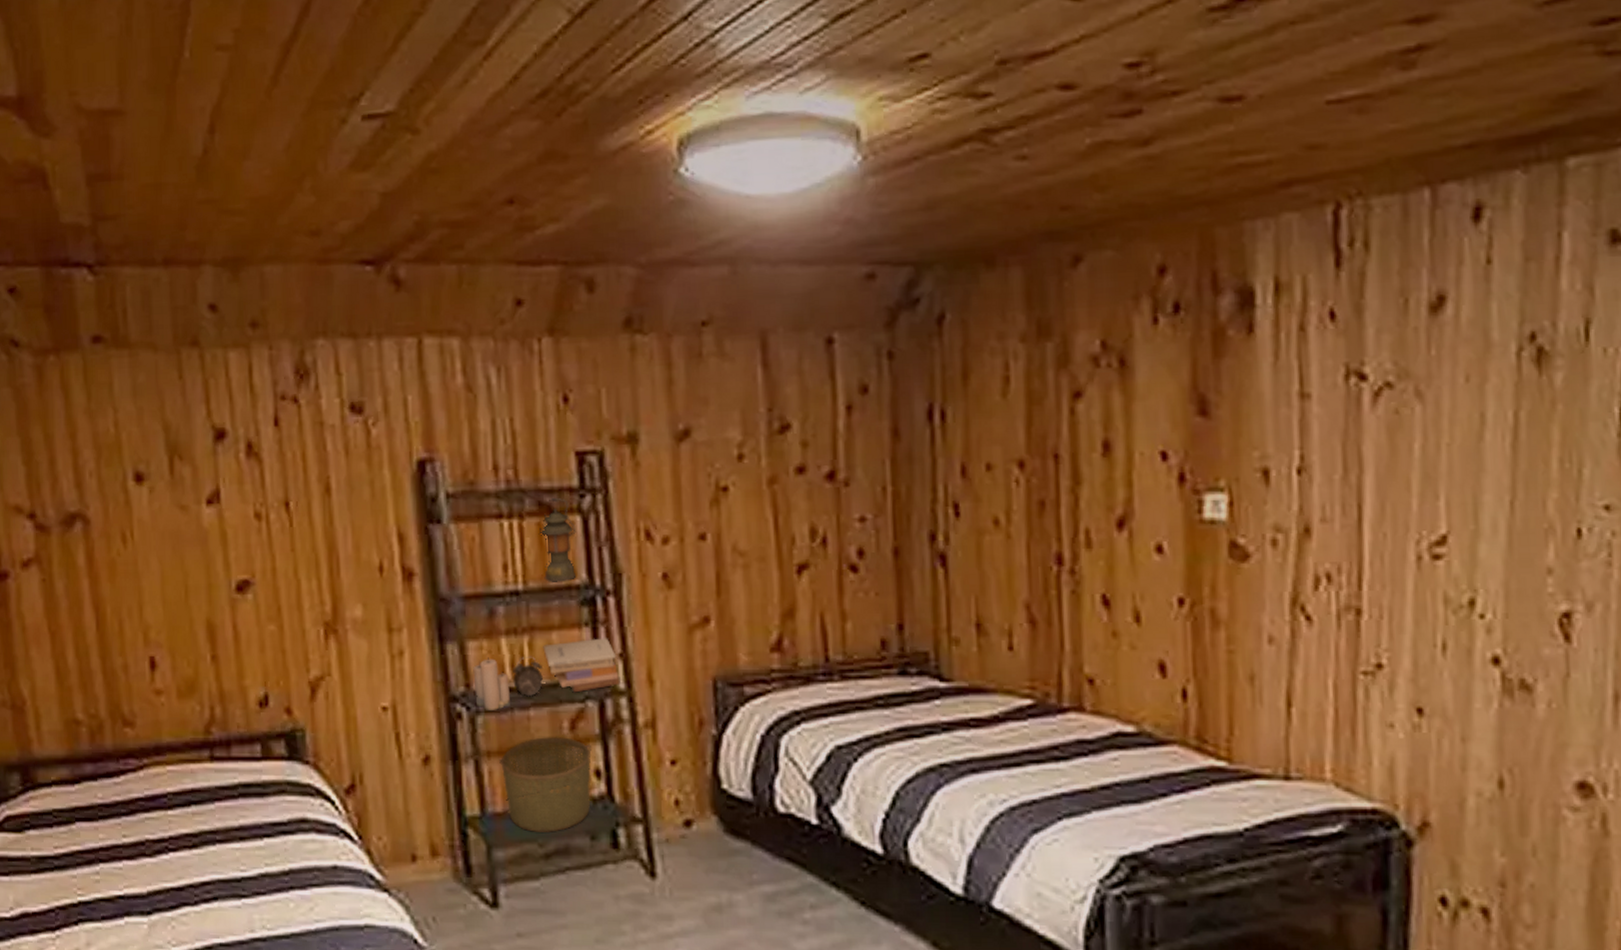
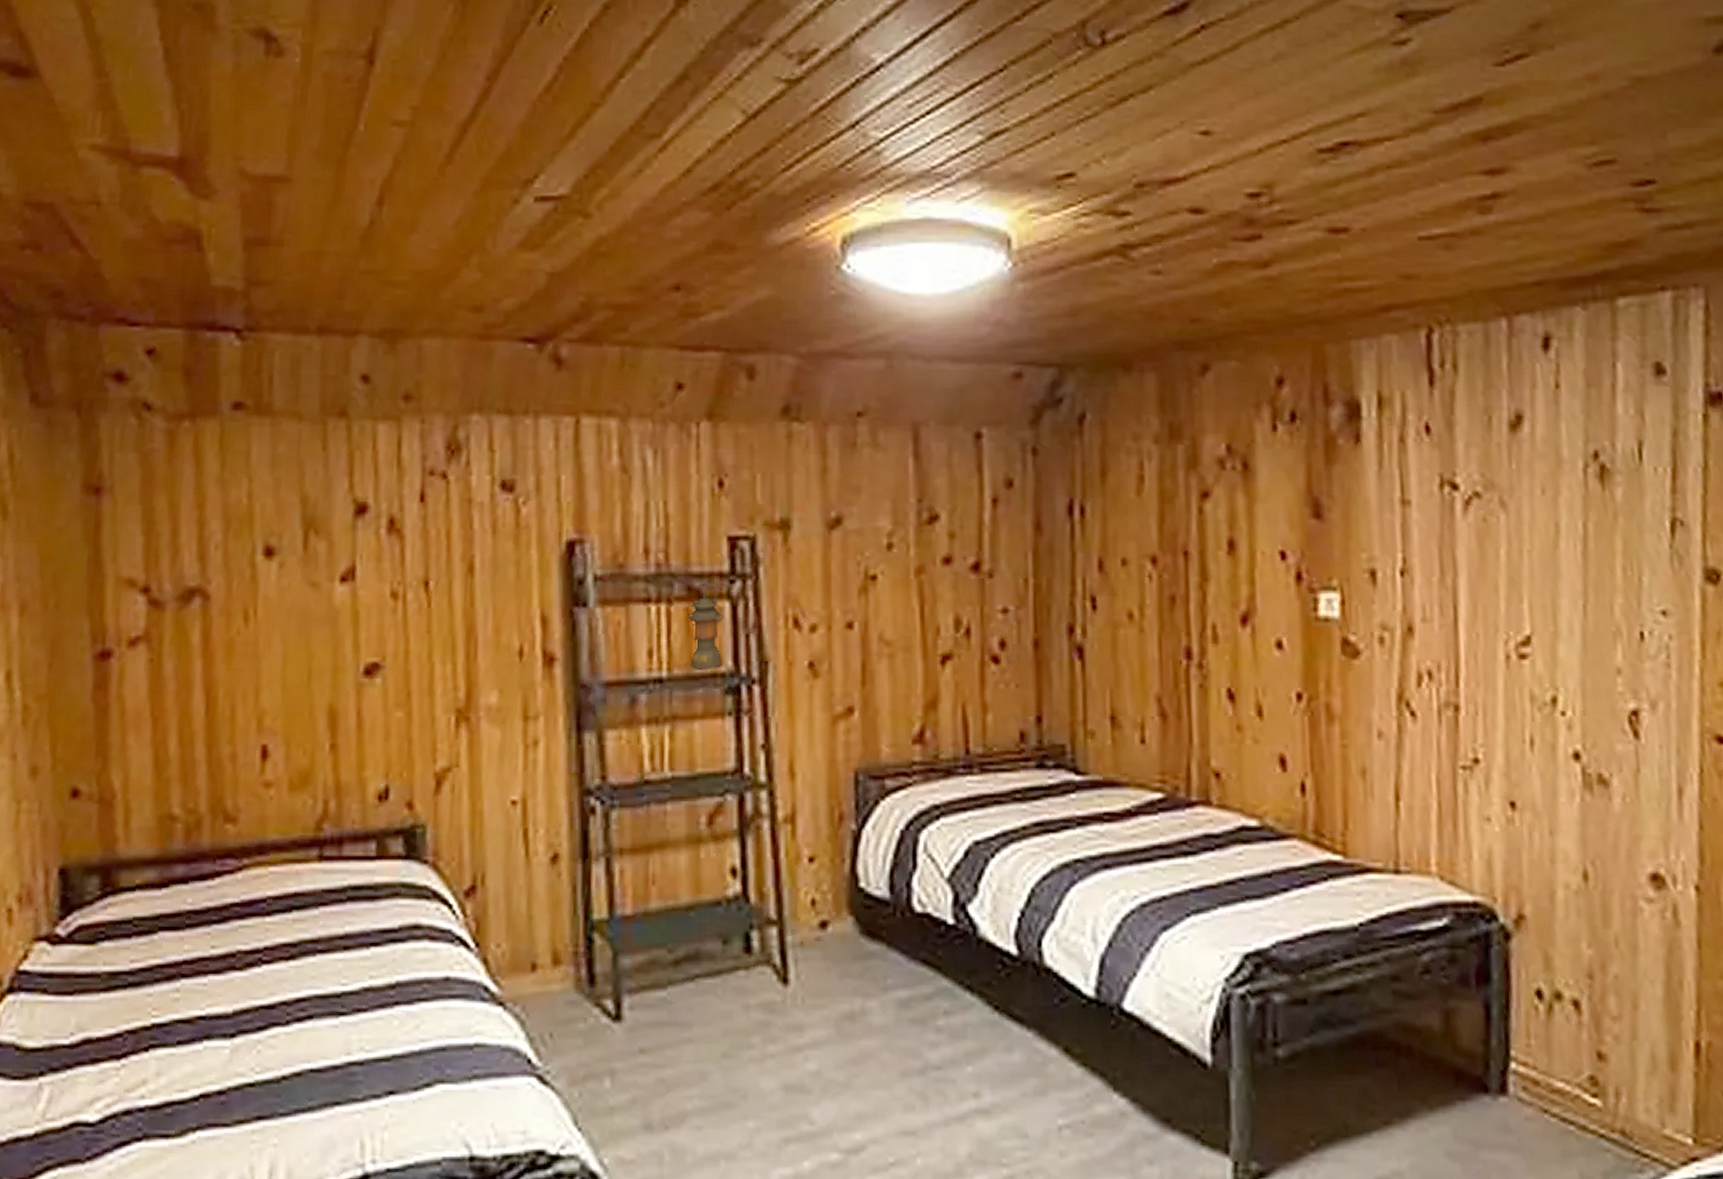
candle: present [473,657,511,710] -> none [610,748,648,804]
basket: present [499,736,592,832] -> none [632,832,728,936]
alarm clock: present [513,657,543,697] -> none [651,748,682,790]
books: present [543,638,621,693] -> none [684,728,761,786]

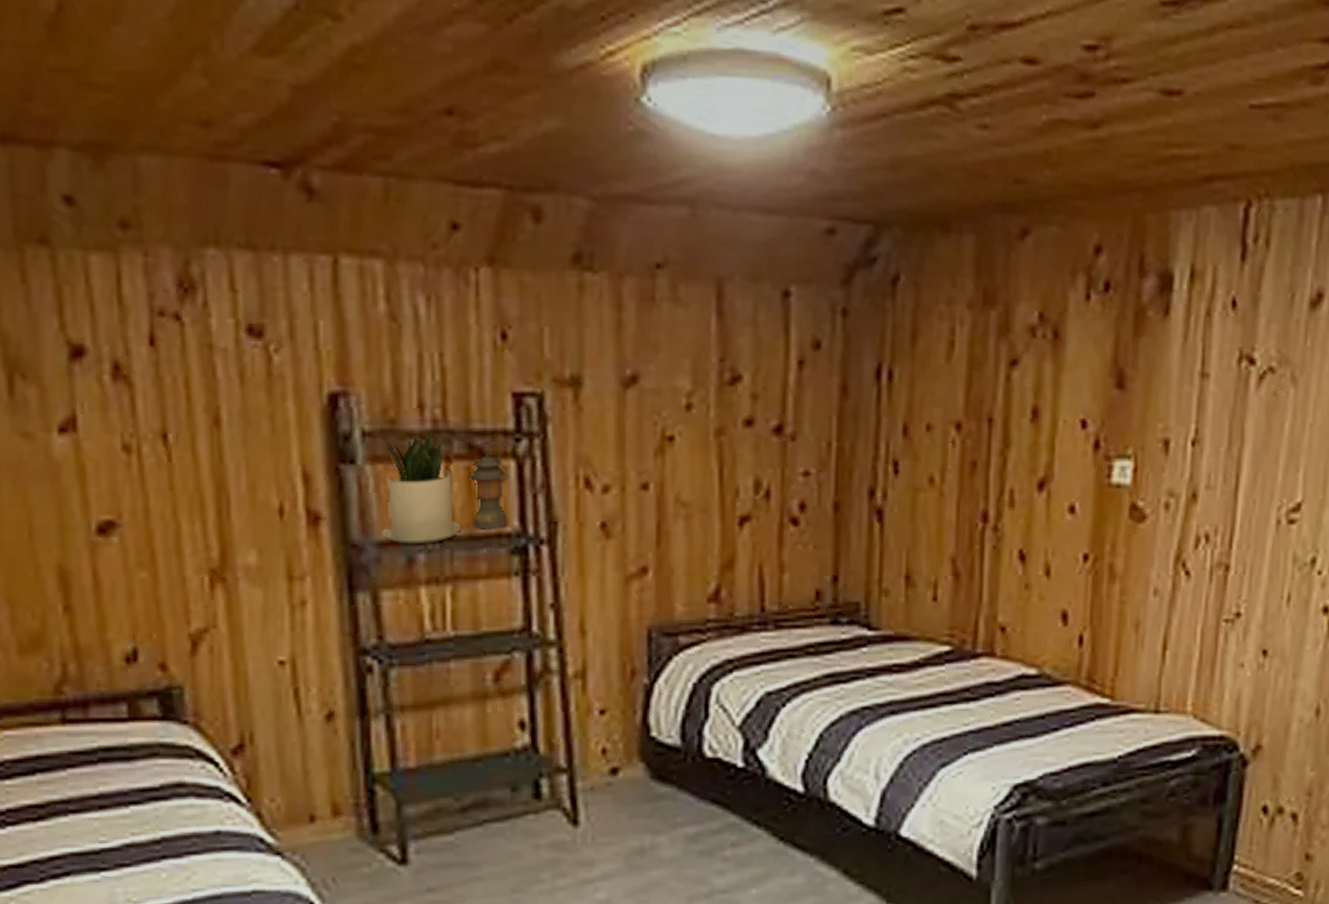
planter: none [608,573,680,685] -> present [382,429,461,545]

